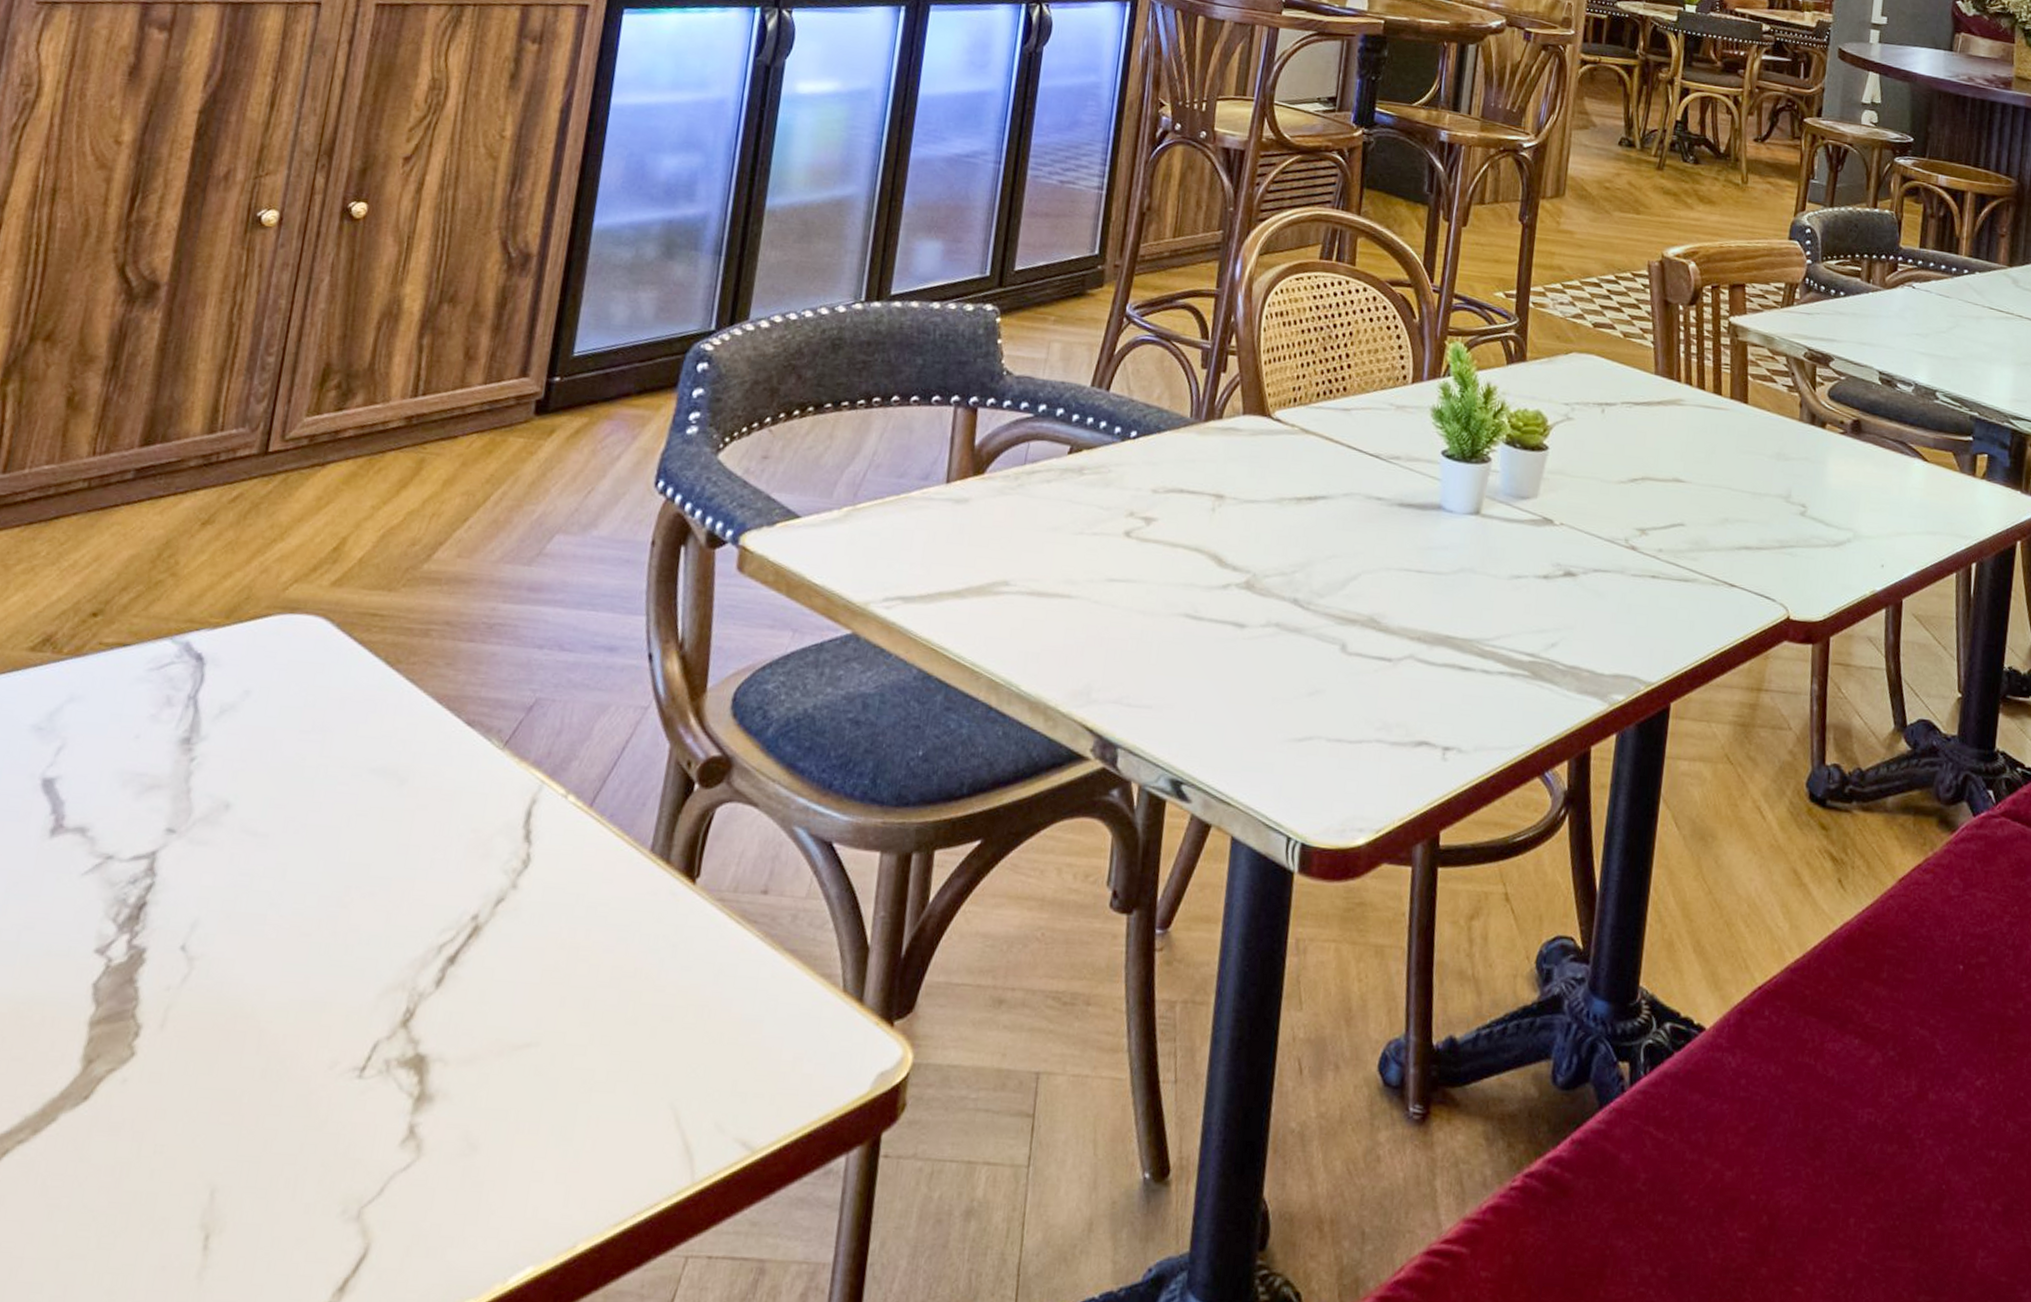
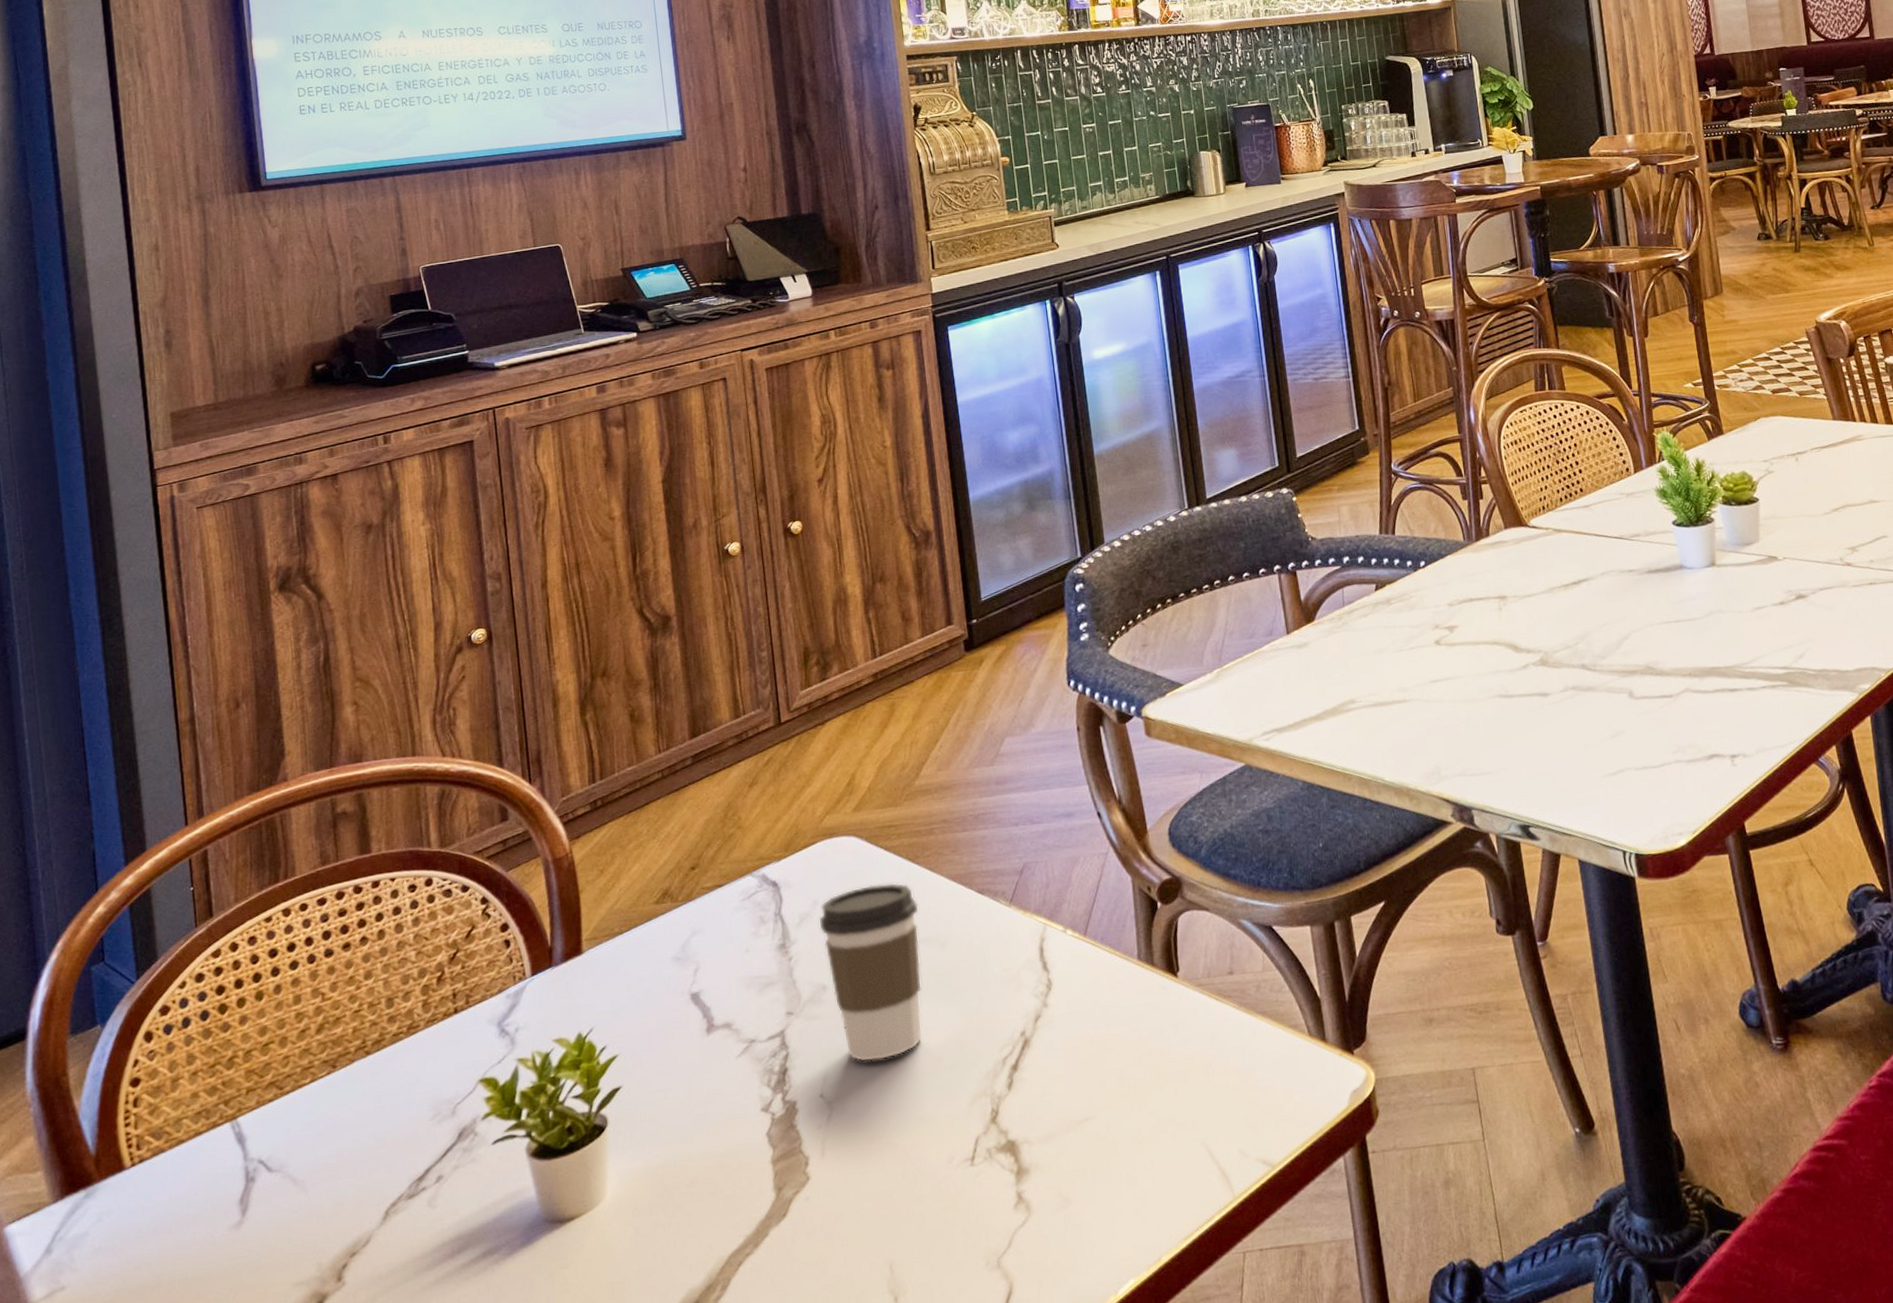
coffee cup: none [234,684,384,917] -> present [819,882,923,1062]

